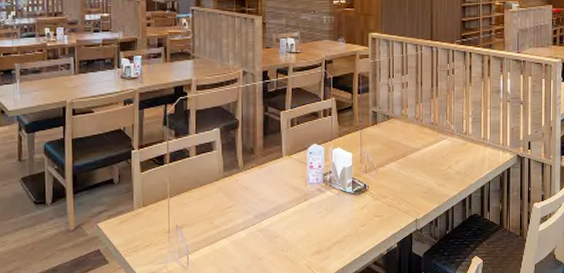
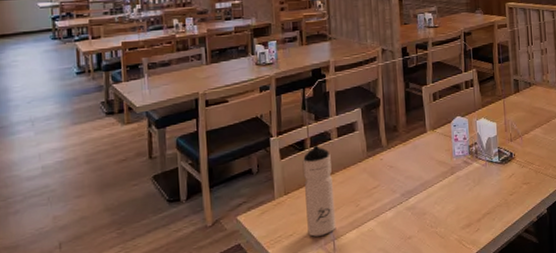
water bottle: none [161,160,191,249] -> present [302,144,336,237]

